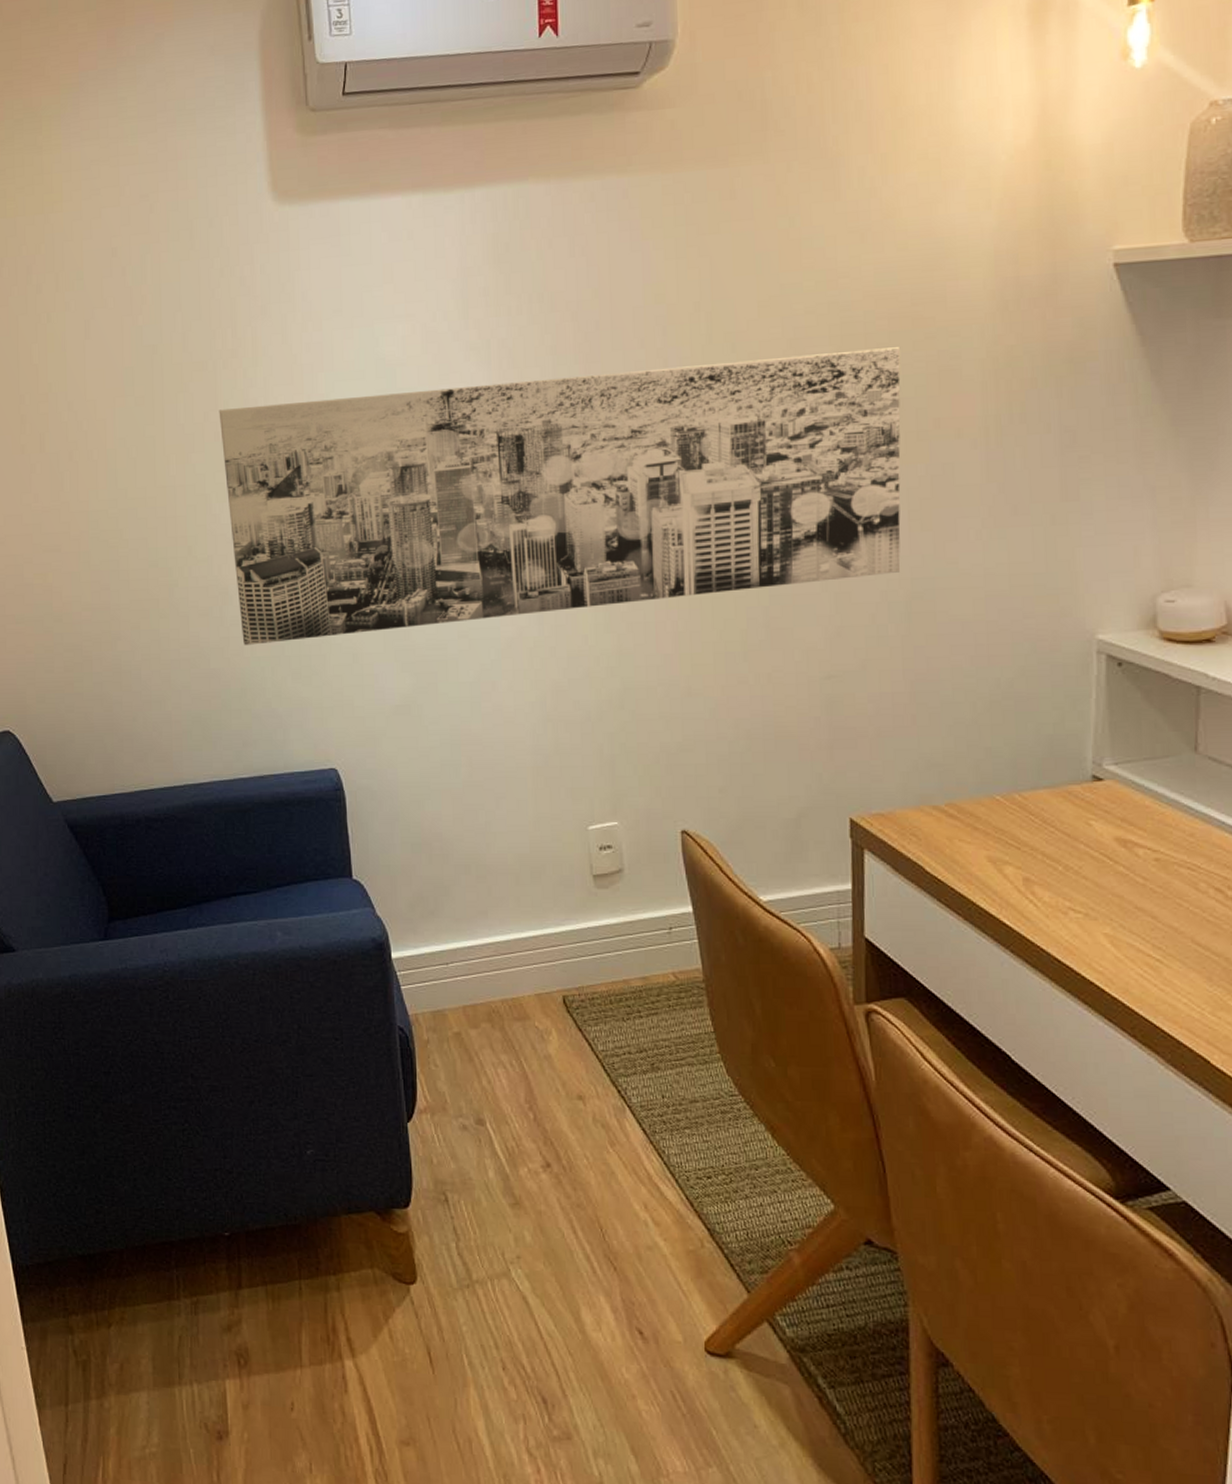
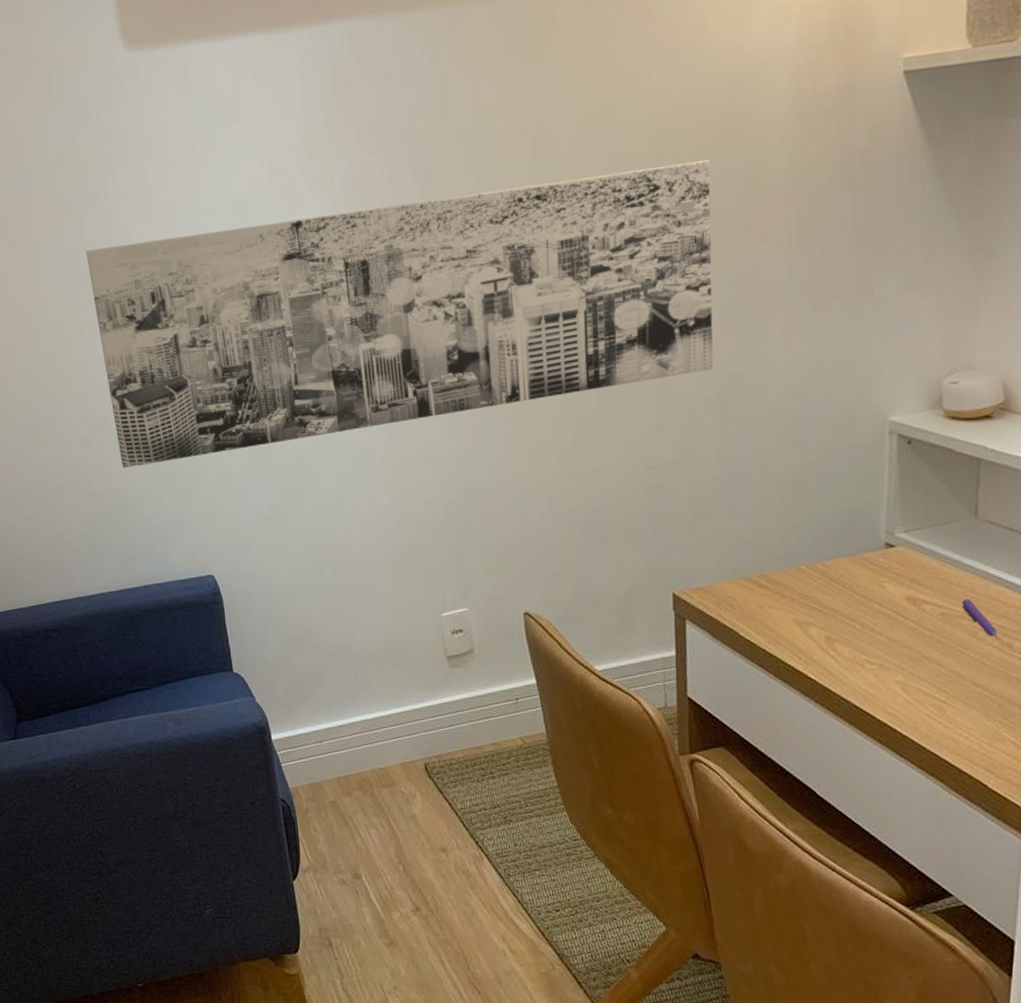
pen: none [1180,844,1221,890] -> present [962,599,998,637]

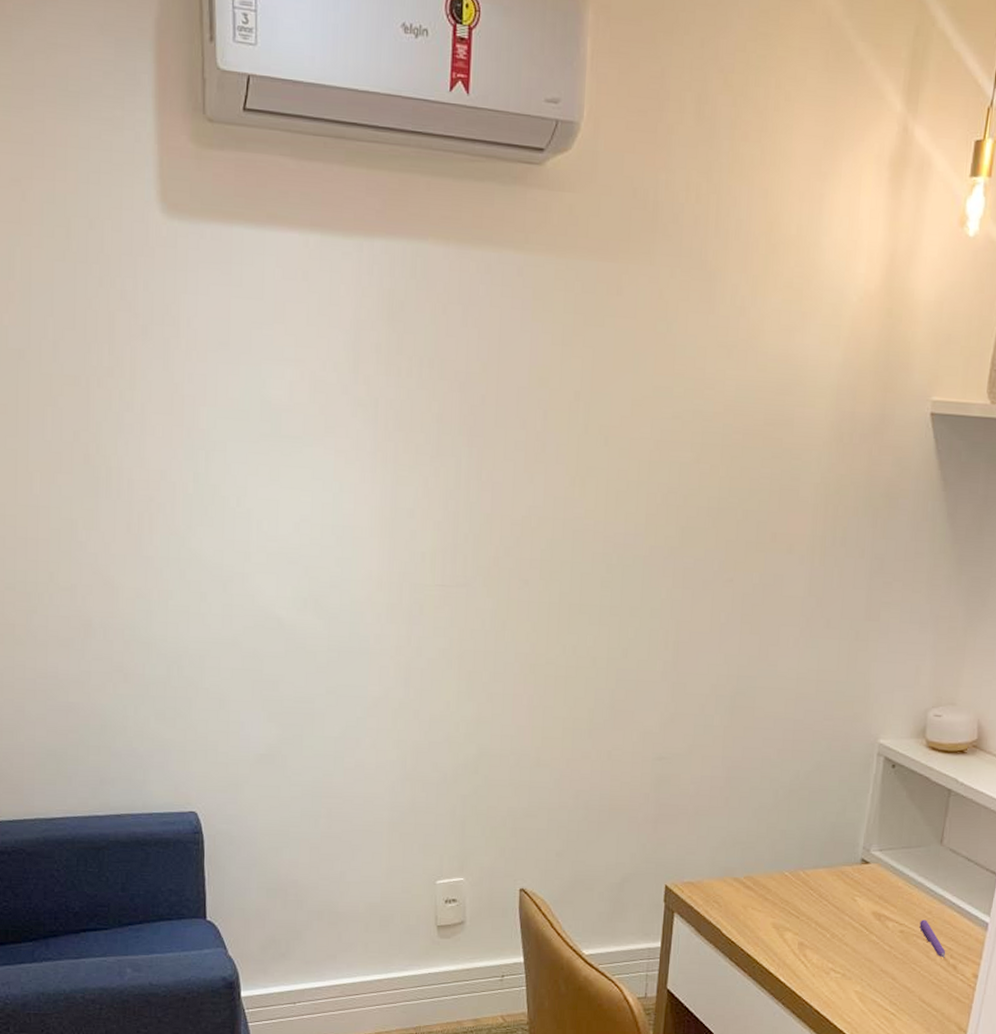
wall art: present [85,160,714,468] -> none [90,430,750,682]

